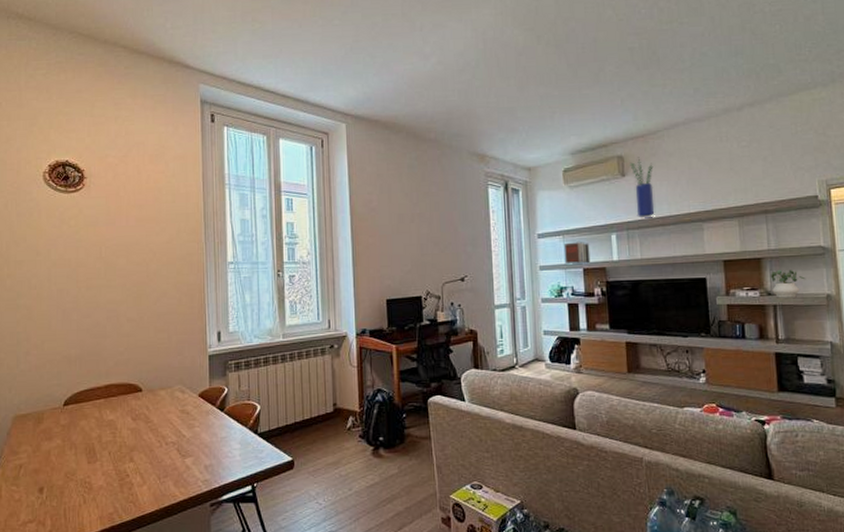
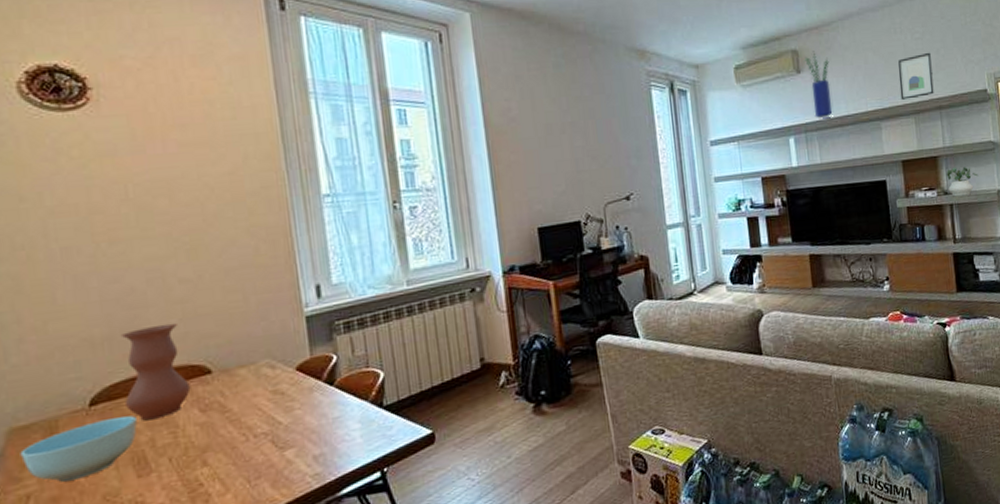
bowl: none [19,417,92,459] -> present [20,416,138,482]
vase: none [86,351,128,422] -> present [120,323,191,421]
books: present [563,242,591,264] -> none [739,147,769,174]
picture frame: none [723,159,760,203] -> present [898,52,934,100]

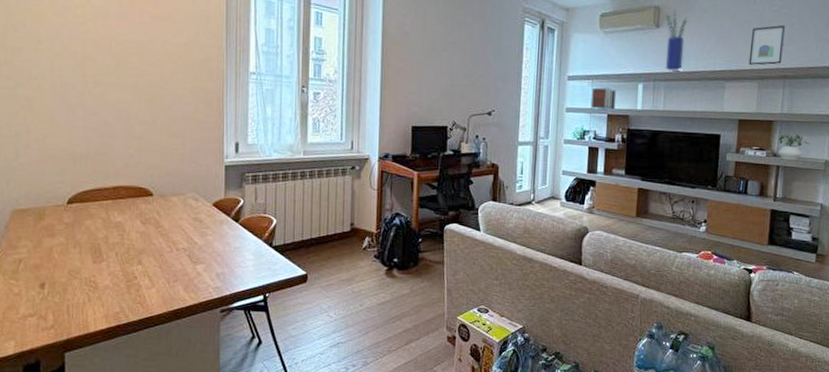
bowl: present [20,416,138,482] -> none [18,216,98,255]
vase: present [120,323,191,421] -> none [92,152,137,223]
books: none [739,147,769,174] -> present [591,87,617,110]

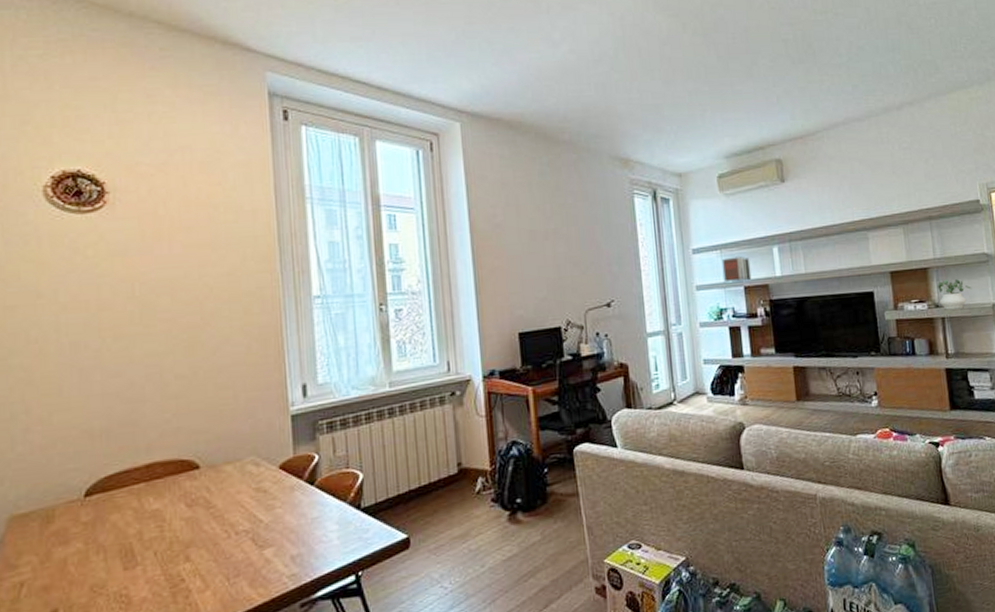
vase: present [665,9,688,71] -> none [789,160,817,227]
picture frame: present [748,25,786,65] -> none [885,162,923,210]

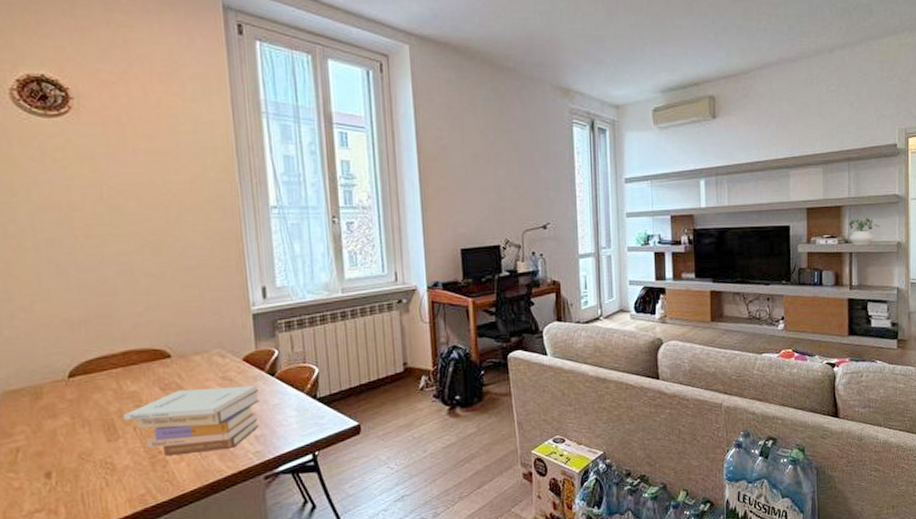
books: none [143,496,296,585] -> present [123,385,259,456]
books: present [721,256,752,283] -> none [651,187,678,211]

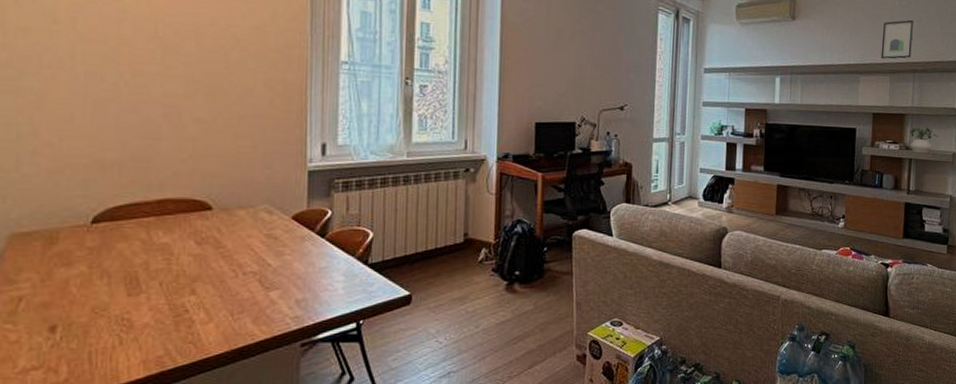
books: present [123,385,259,456] -> none [149,245,305,316]
picture frame: none [811,105,845,150] -> present [881,19,915,59]

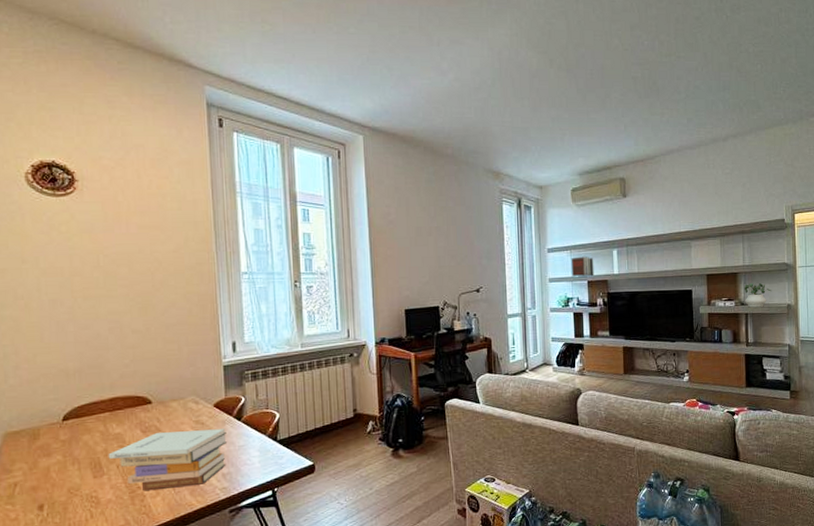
books: none [149,245,305,316] -> present [108,429,227,491]
books: none [728,80,754,104] -> present [571,256,594,277]
picture frame: present [881,19,915,59] -> none [709,185,739,224]

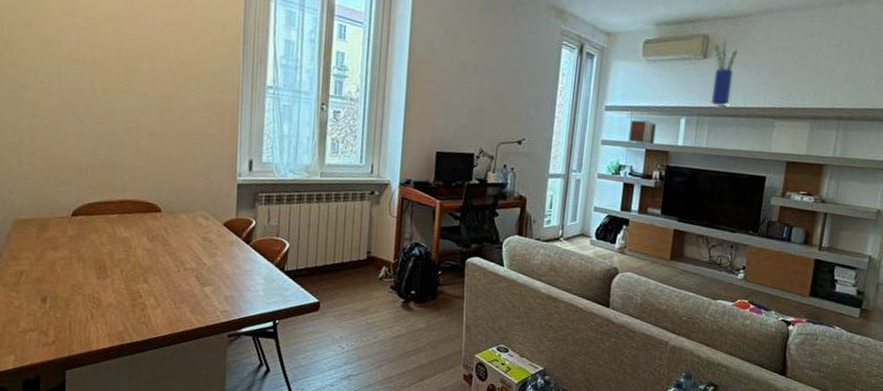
books: present [108,429,227,491] -> none [113,242,233,304]
vase: none [630,179,651,235] -> present [712,39,738,106]
potted plant: present [744,282,772,308] -> none [826,178,862,209]

